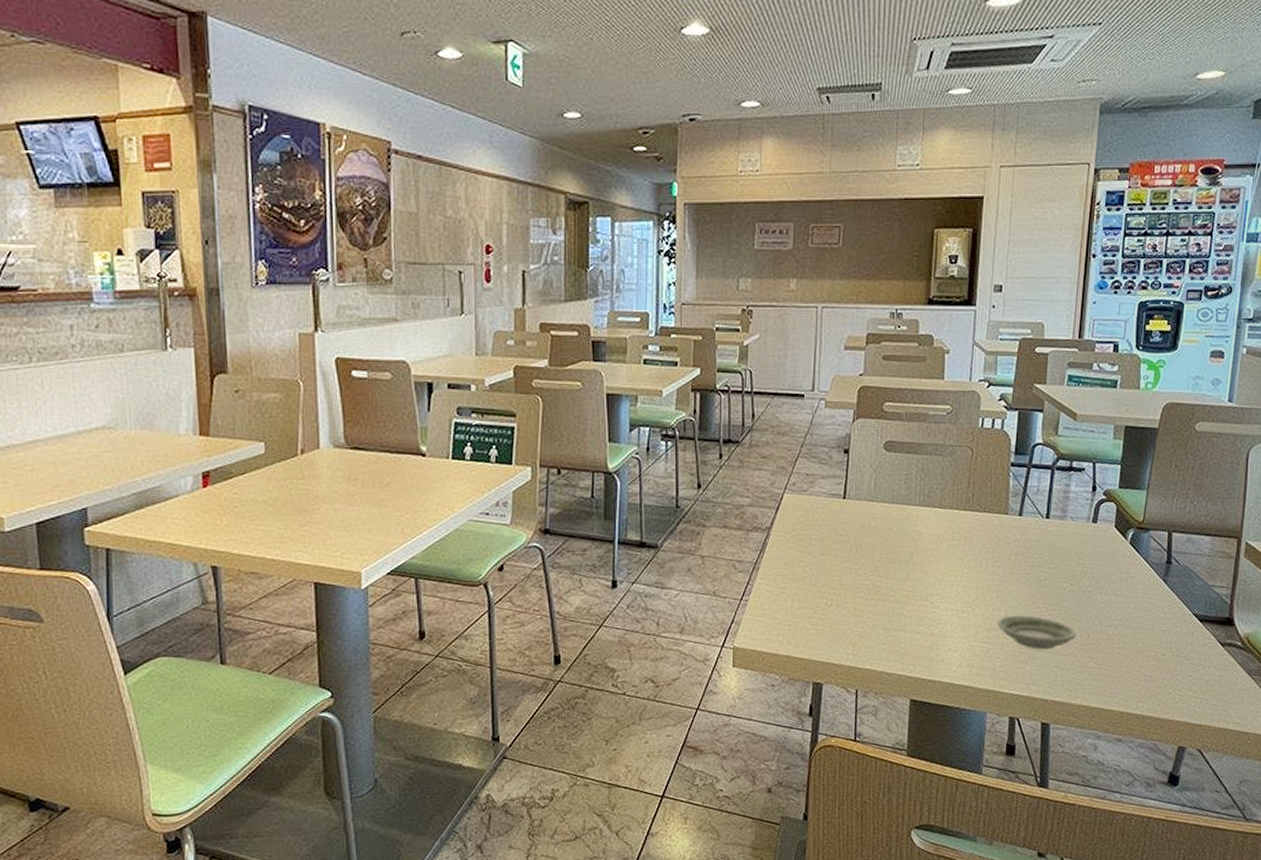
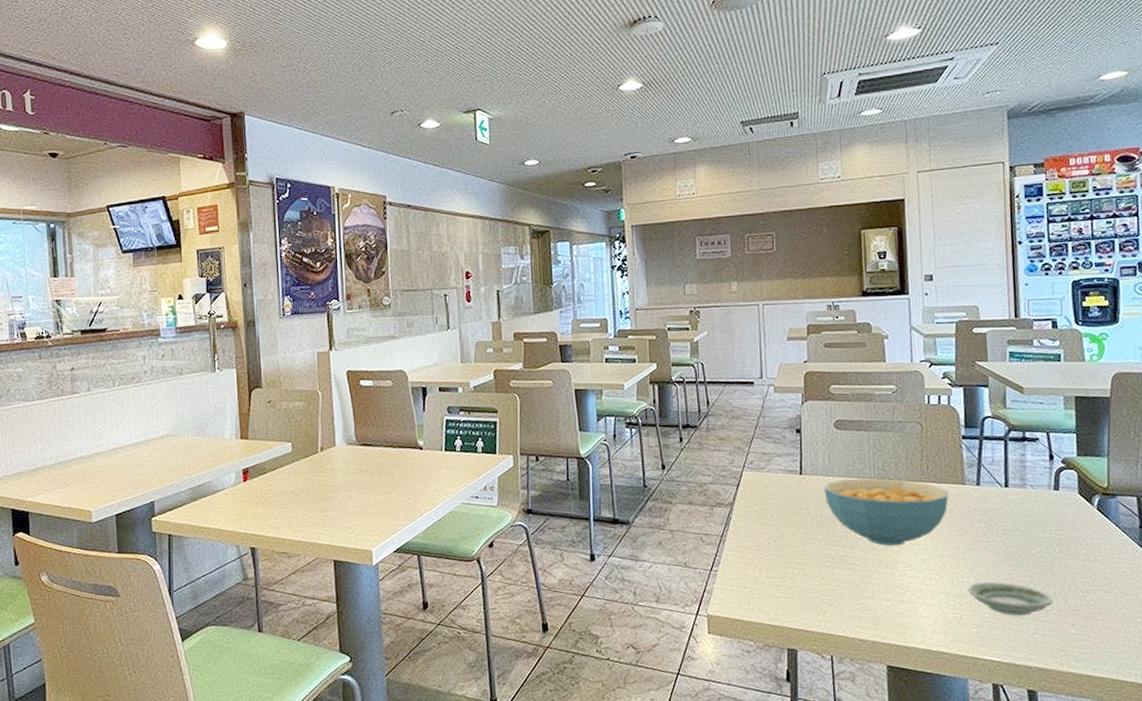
cereal bowl: none [866,505,990,577] -> present [823,478,949,546]

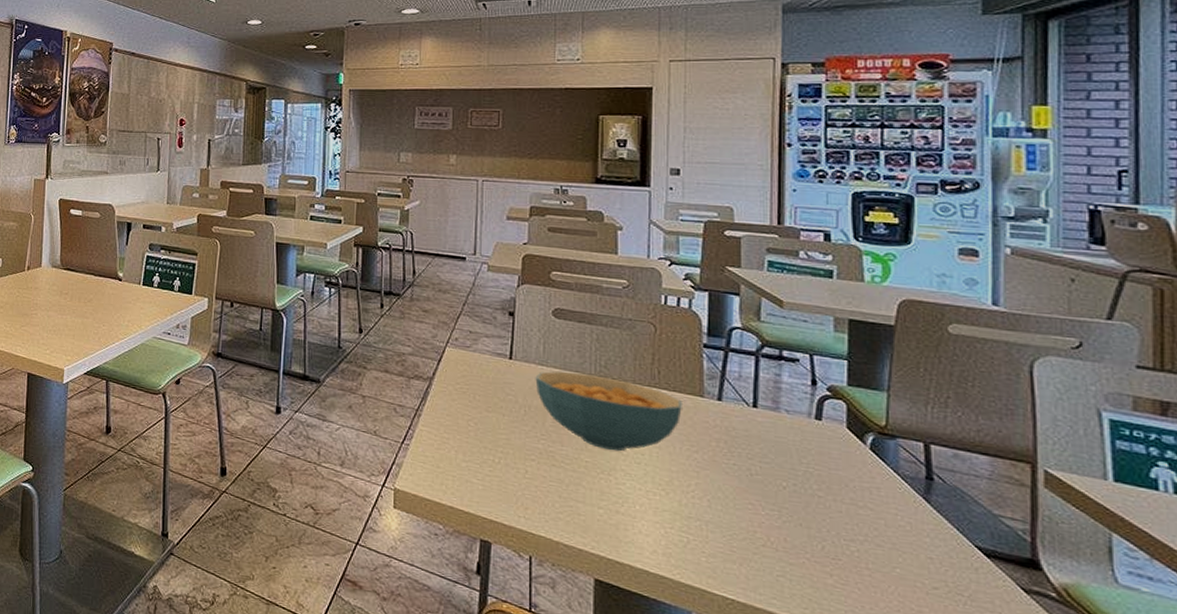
saucer: present [967,582,1053,616] -> none [699,507,806,555]

